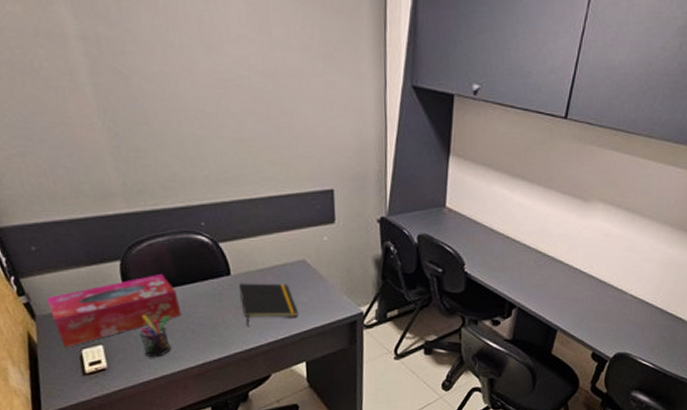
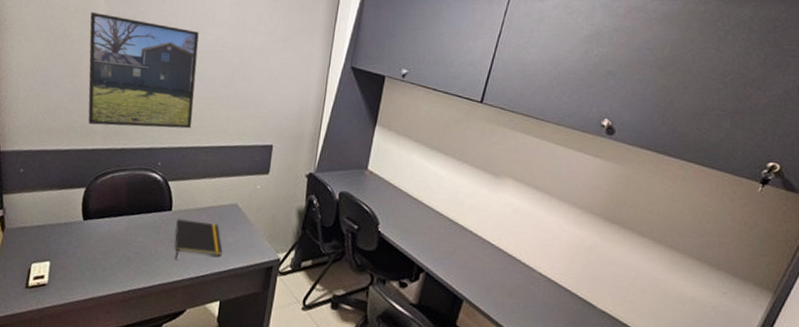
tissue box: present [46,274,182,348] -> none [17,203,123,260]
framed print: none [58,33,232,184] -> present [88,11,199,129]
pen holder: present [139,314,171,358] -> none [82,237,112,279]

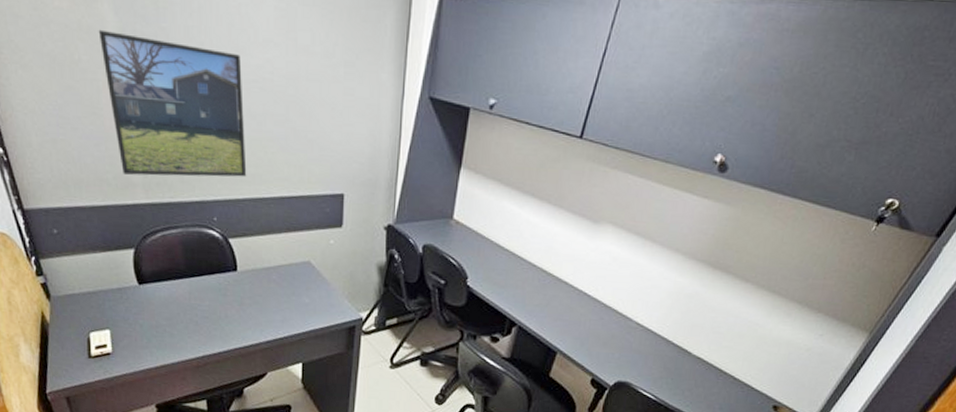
notepad: present [175,219,222,260] -> none [245,280,299,323]

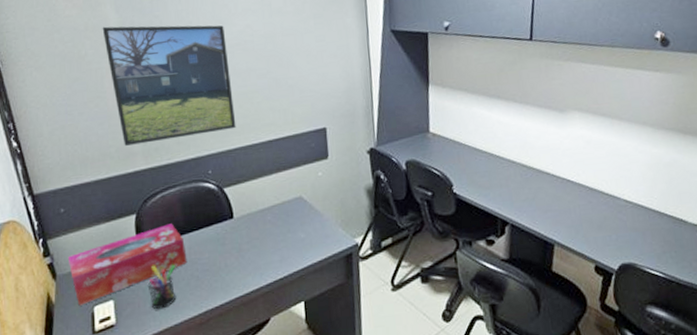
tissue box: none [62,265,187,329] -> present [67,224,188,306]
pen holder: none [145,303,175,346] -> present [147,264,176,310]

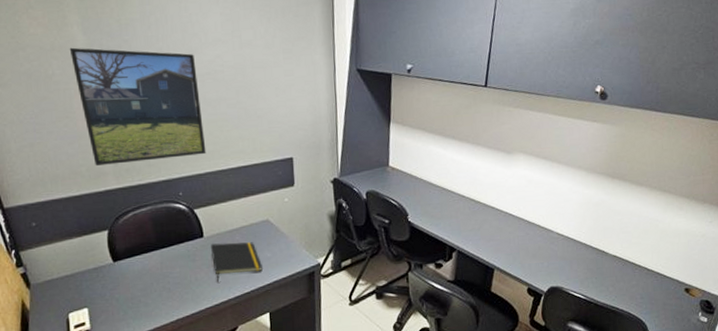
tissue box: present [67,224,188,306] -> none [41,240,159,312]
pen holder: present [147,264,176,310] -> none [120,277,148,318]
notepad: none [241,222,296,268] -> present [211,242,263,283]

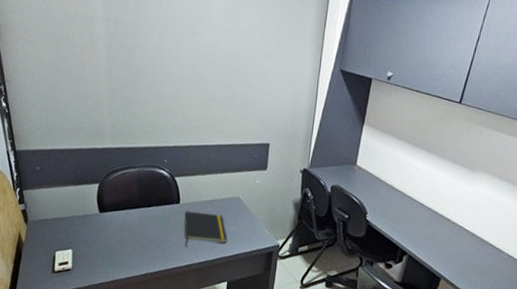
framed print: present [69,47,207,166] -> none [89,16,196,129]

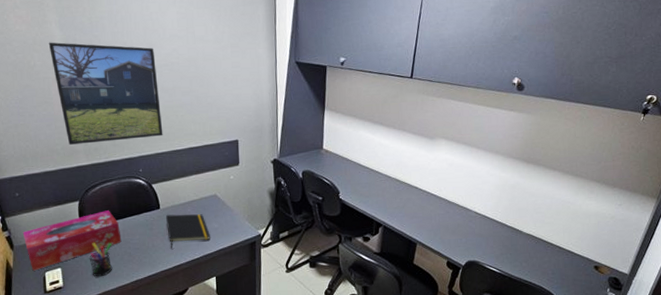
tissue box: none [38,197,137,249] -> present [22,210,122,271]
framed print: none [89,16,196,129] -> present [48,42,163,145]
pen holder: none [101,228,127,265] -> present [89,242,112,277]

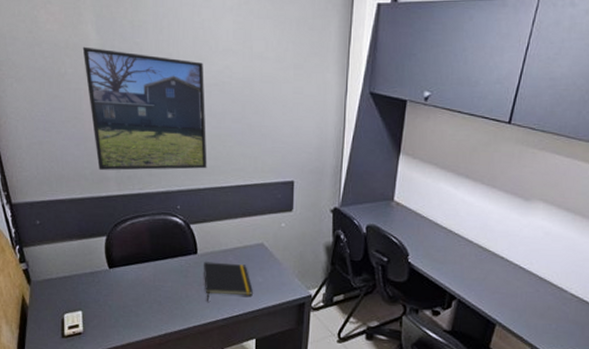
tissue box: present [22,210,122,271] -> none [41,250,152,311]
pen holder: present [89,242,112,277] -> none [113,285,141,326]

